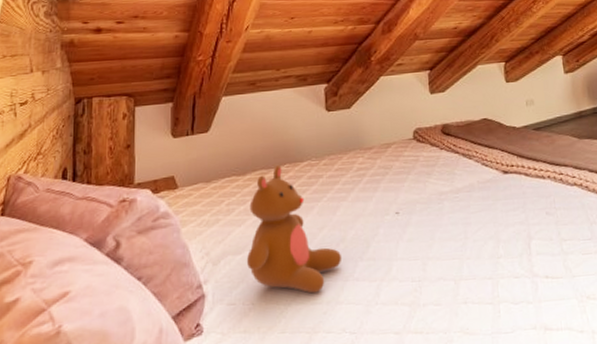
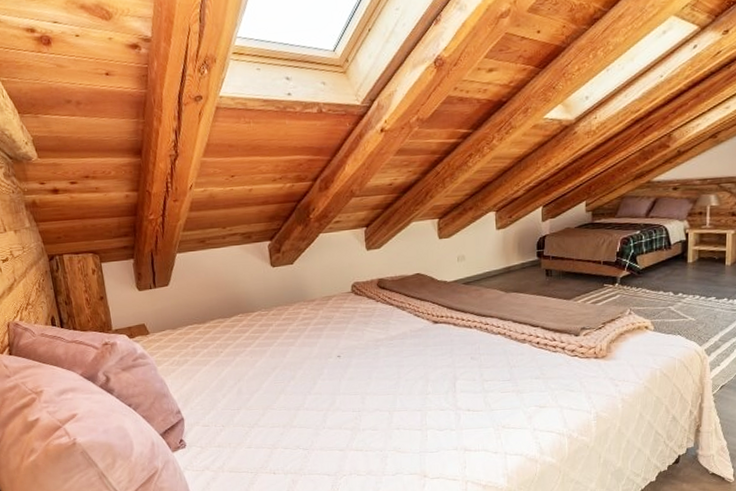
teddy bear: present [246,165,342,294] -> none [211,315,294,419]

